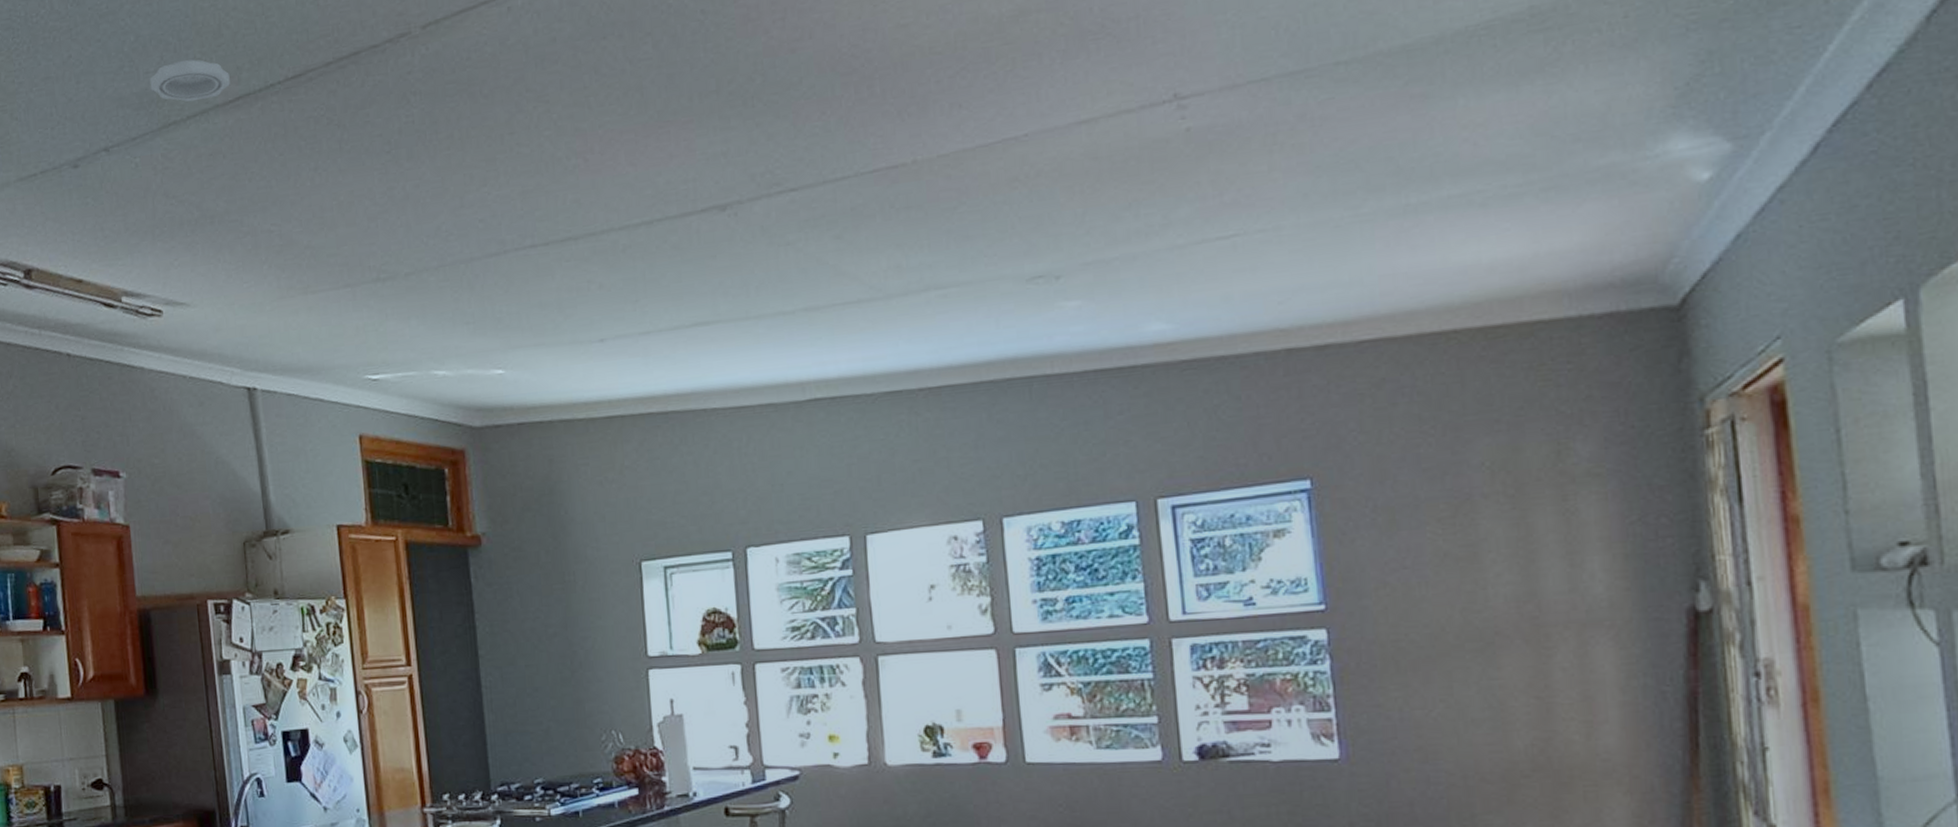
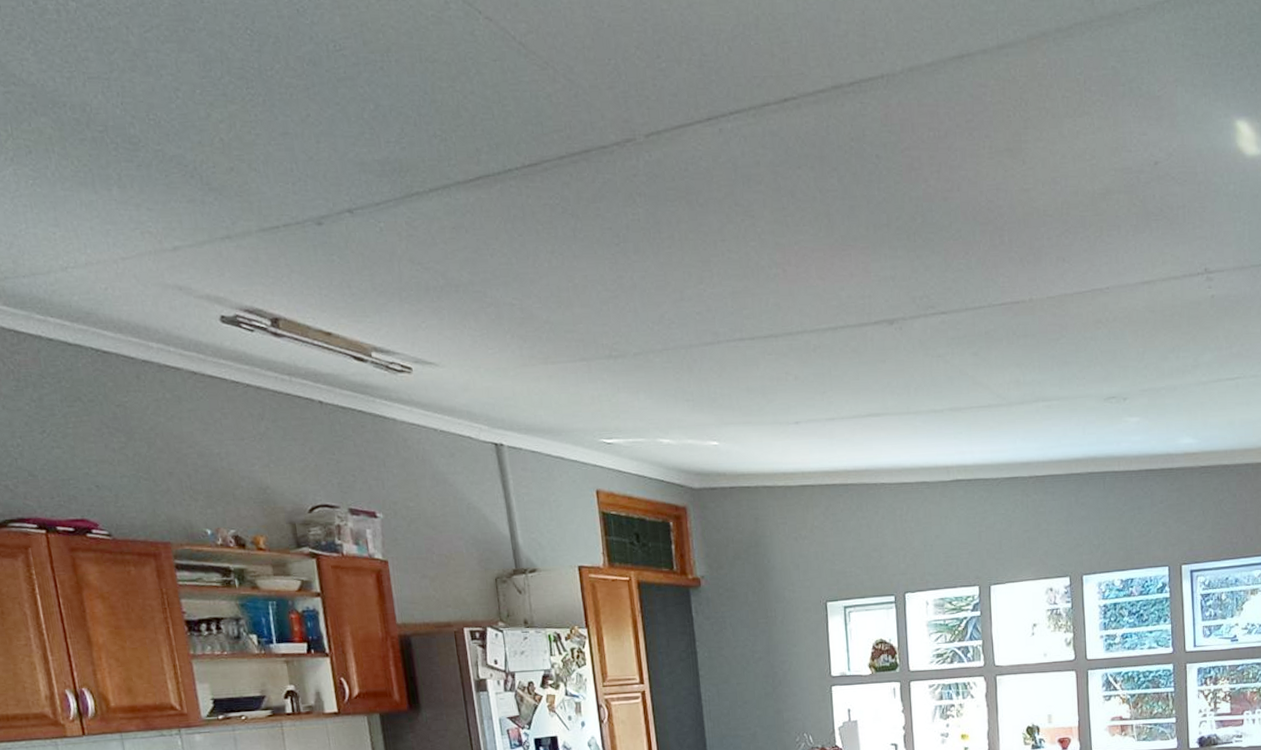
smoke detector: present [149,59,230,102] -> none [391,134,470,176]

